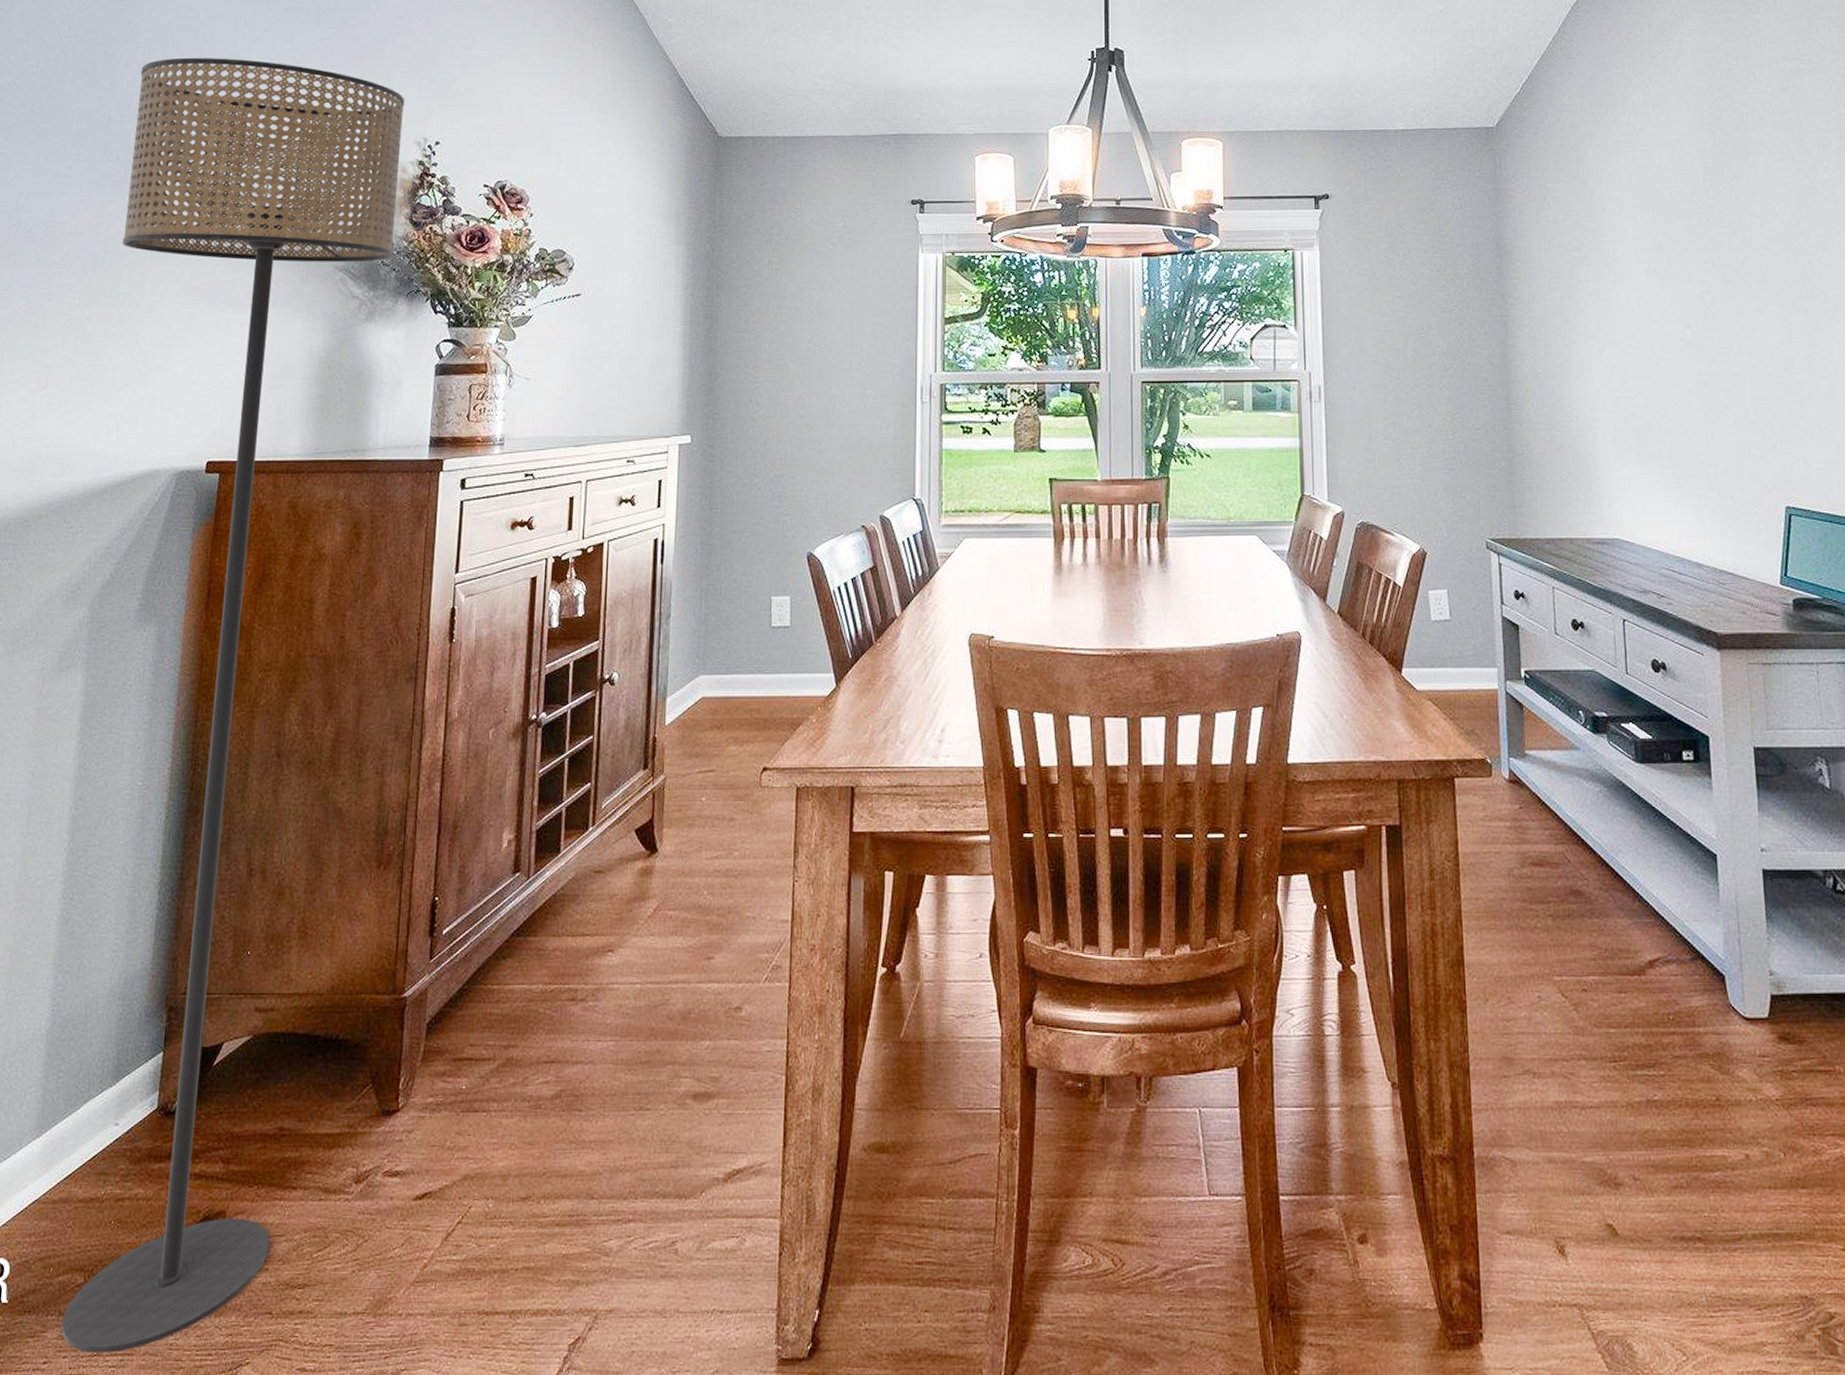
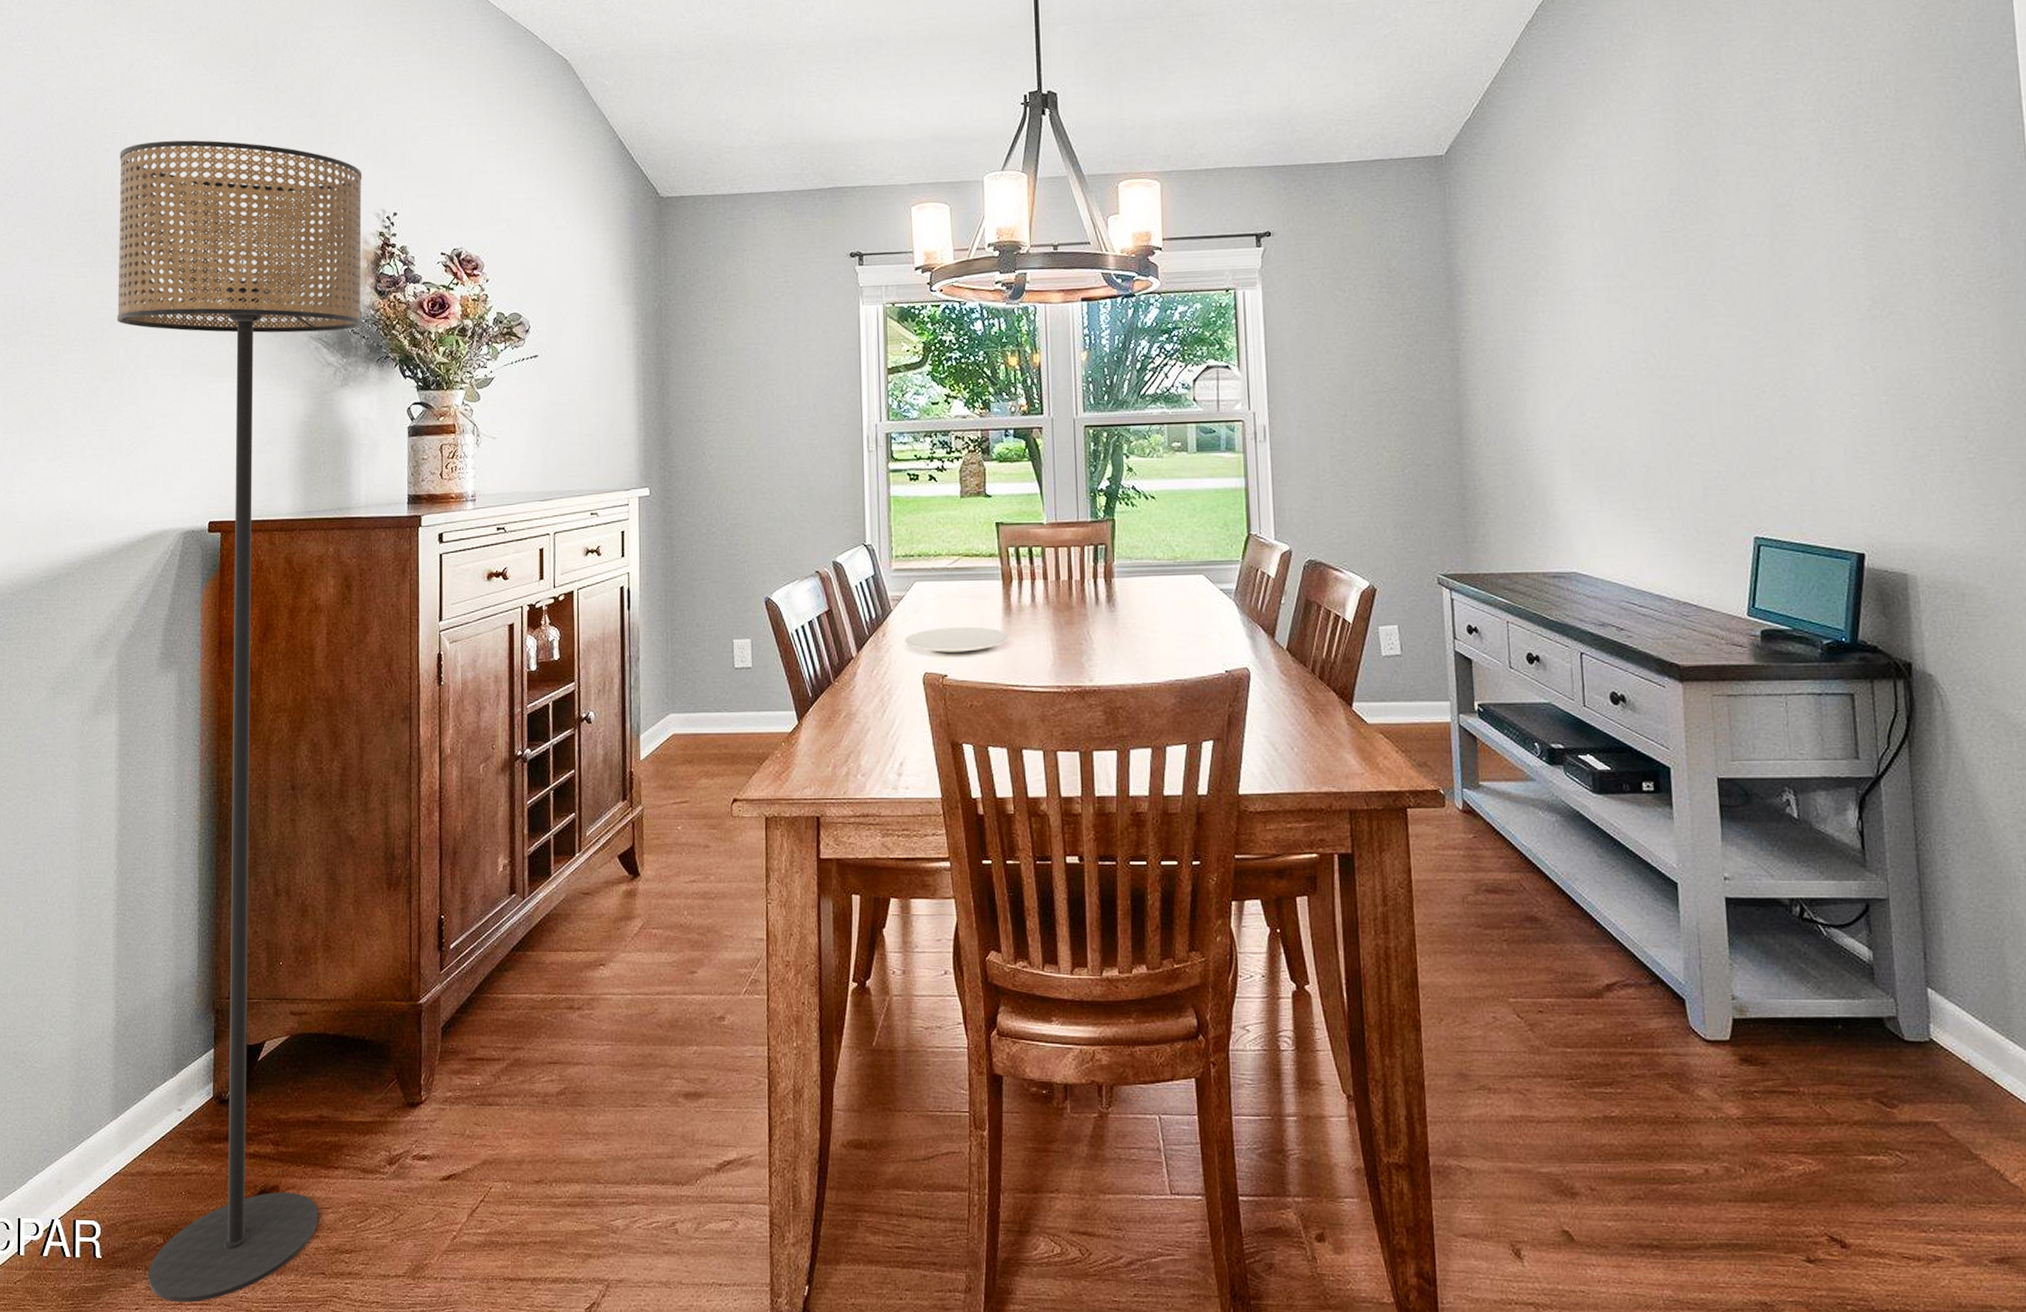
plate: none [952,585,1059,613] -> present [905,626,1009,652]

